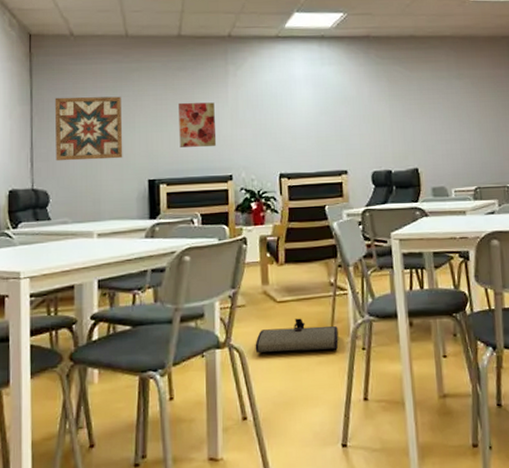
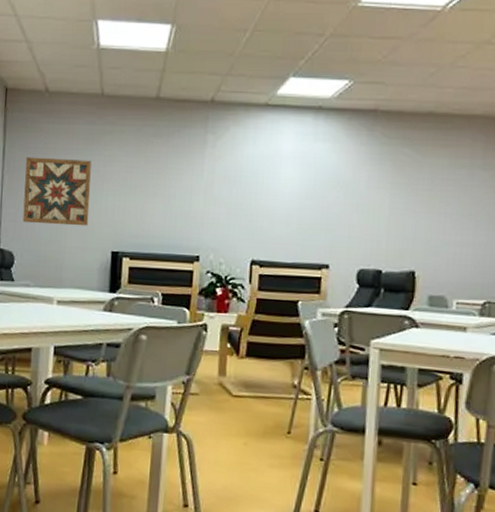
wall art: present [179,102,217,147] -> none [147,172,188,223]
tool roll: present [255,318,339,353] -> none [204,416,296,455]

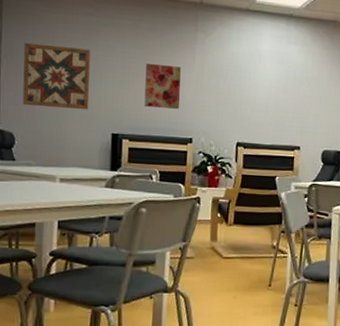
wall art: none [147,172,188,223] -> present [144,63,181,109]

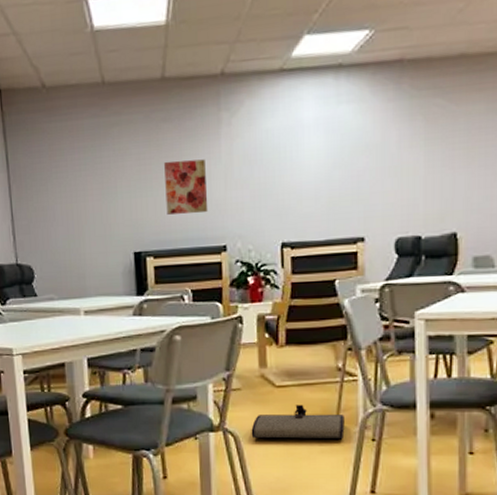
wall art: present [22,42,90,110] -> none [31,157,106,234]
tool roll: none [199,273,275,304] -> present [251,404,345,439]

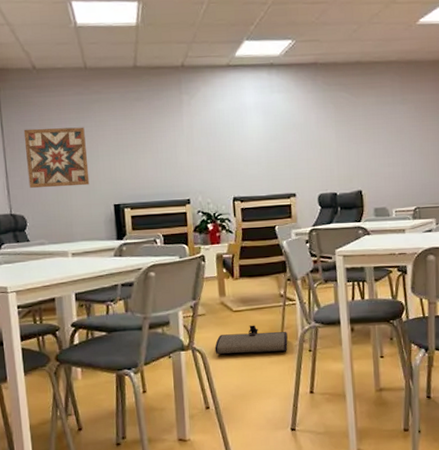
wall art: none [31,157,106,234] -> present [23,127,90,189]
wall art: present [164,159,208,215] -> none [138,131,175,174]

